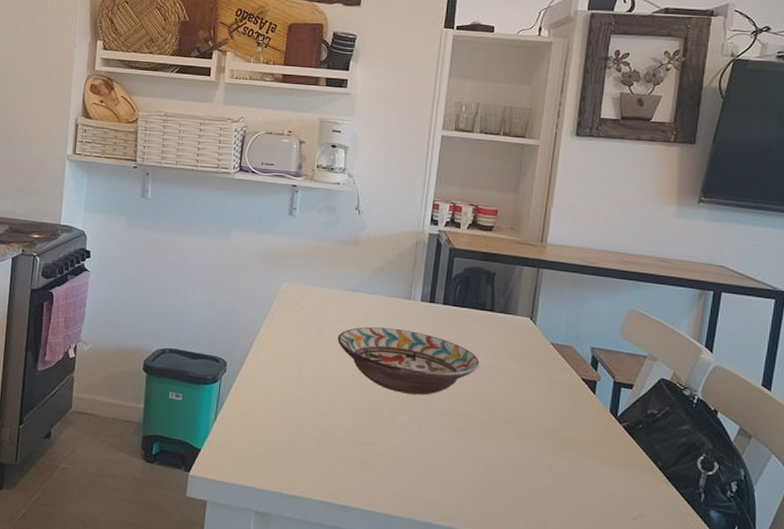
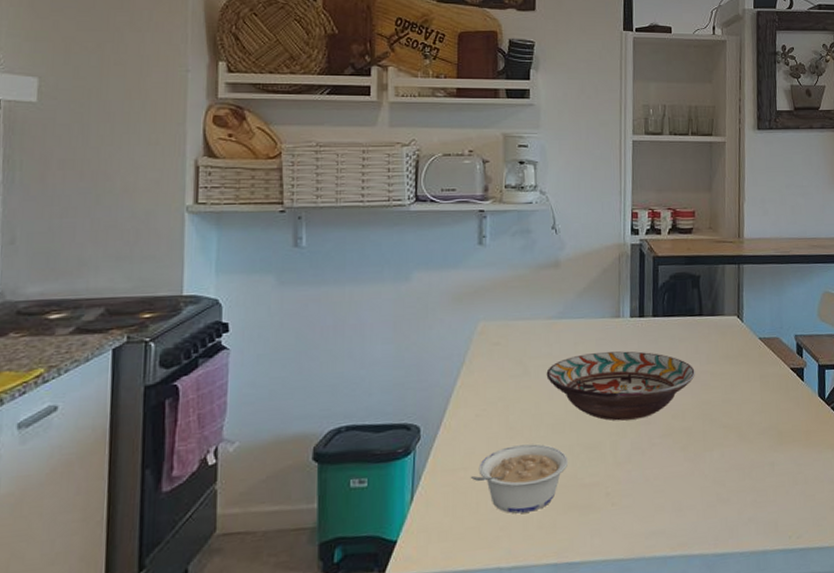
legume: none [264,393,349,454] -> present [471,444,568,514]

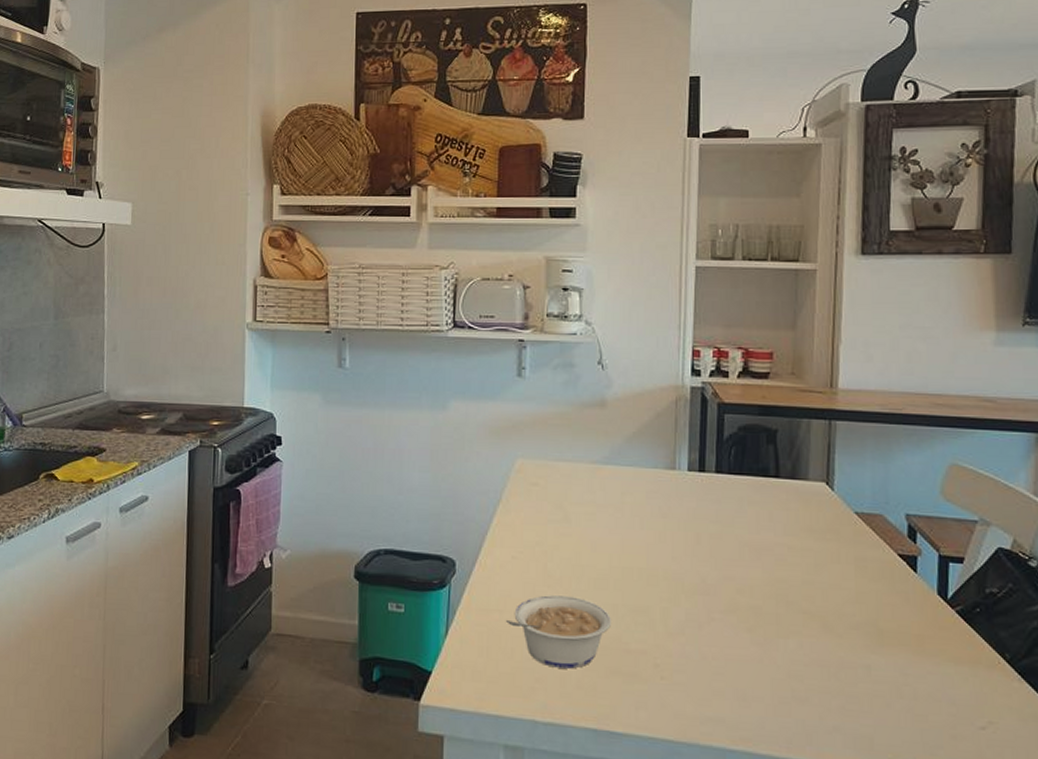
decorative bowl: present [546,351,695,421] -> none [589,506,768,588]

